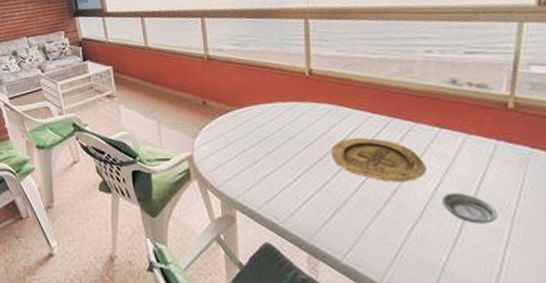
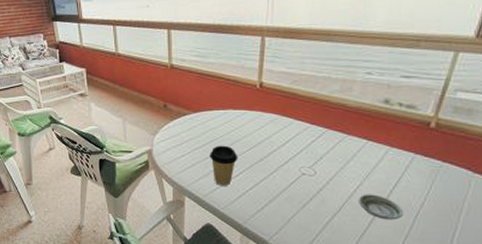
coffee cup: none [260,144,294,194] -> present [210,145,238,186]
plate: present [331,137,427,182] -> none [271,143,350,183]

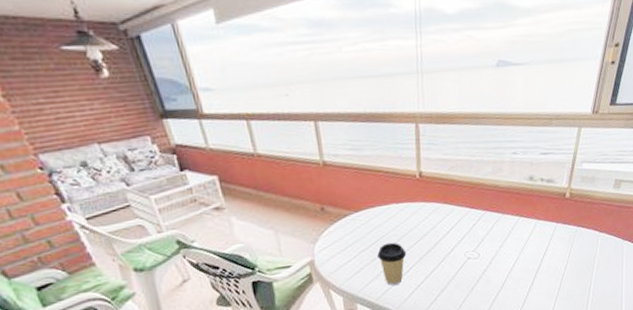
saucer: present [357,194,404,220] -> none [516,265,553,287]

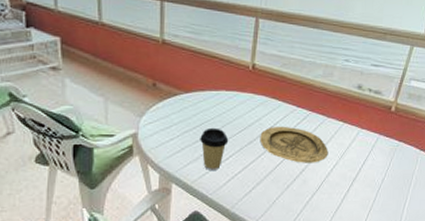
plate: none [437,229,508,264] -> present [260,126,329,163]

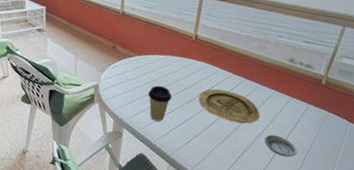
saucer: none [333,172,369,196] -> present [263,134,298,157]

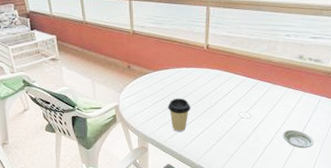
plate: present [198,88,260,124] -> none [217,93,276,123]

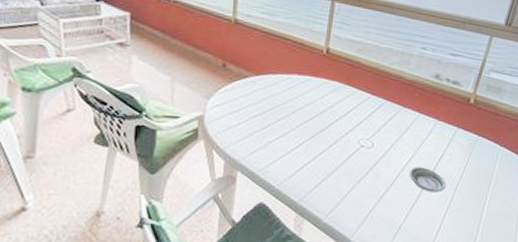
coffee cup: present [168,98,191,132] -> none [269,113,300,159]

